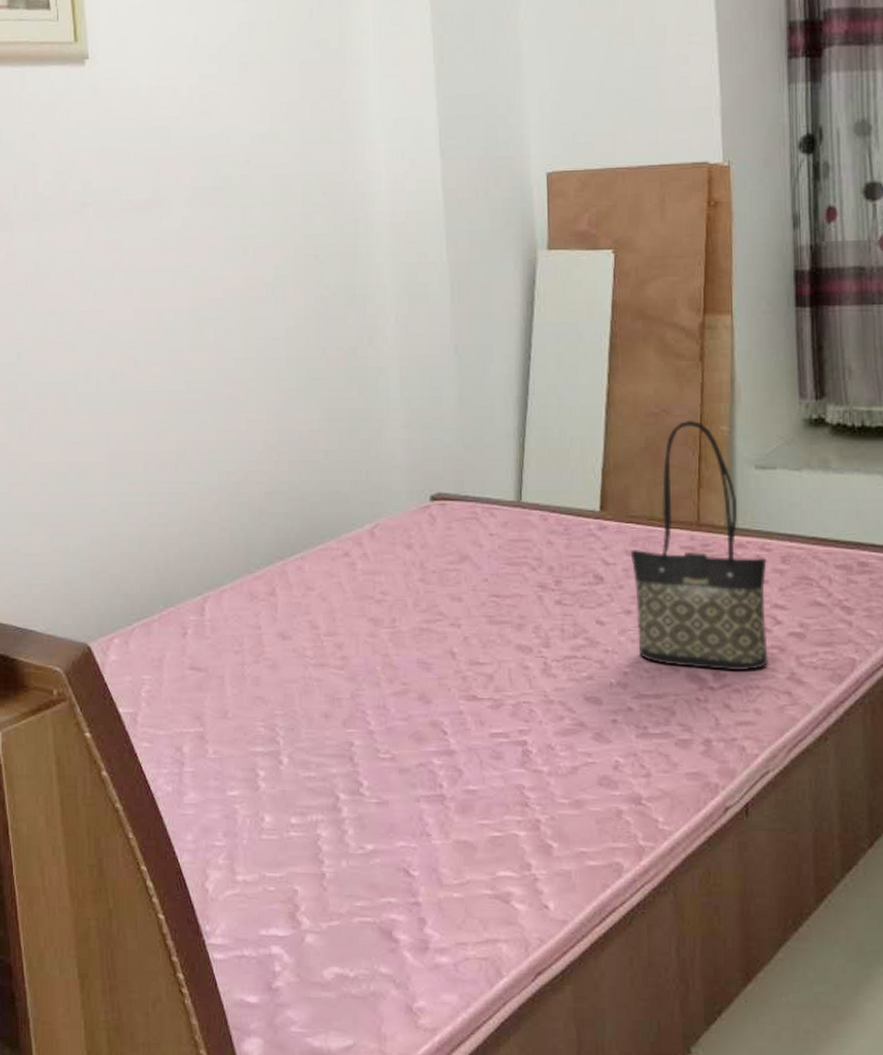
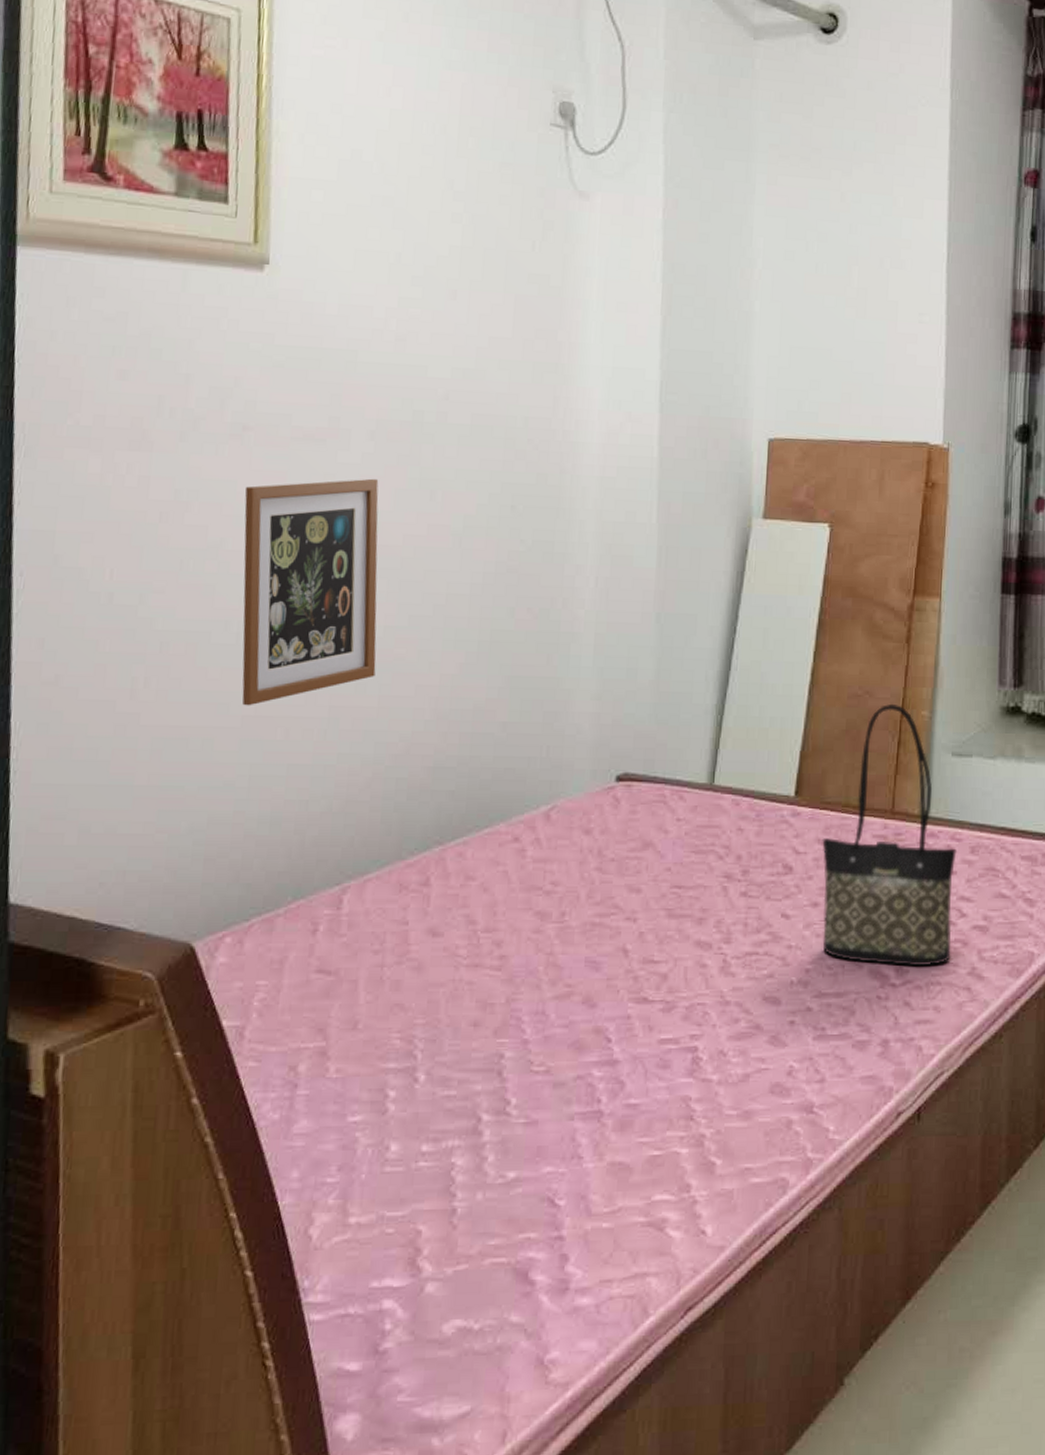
picture frame: none [91,240,212,444] -> present [242,478,379,706]

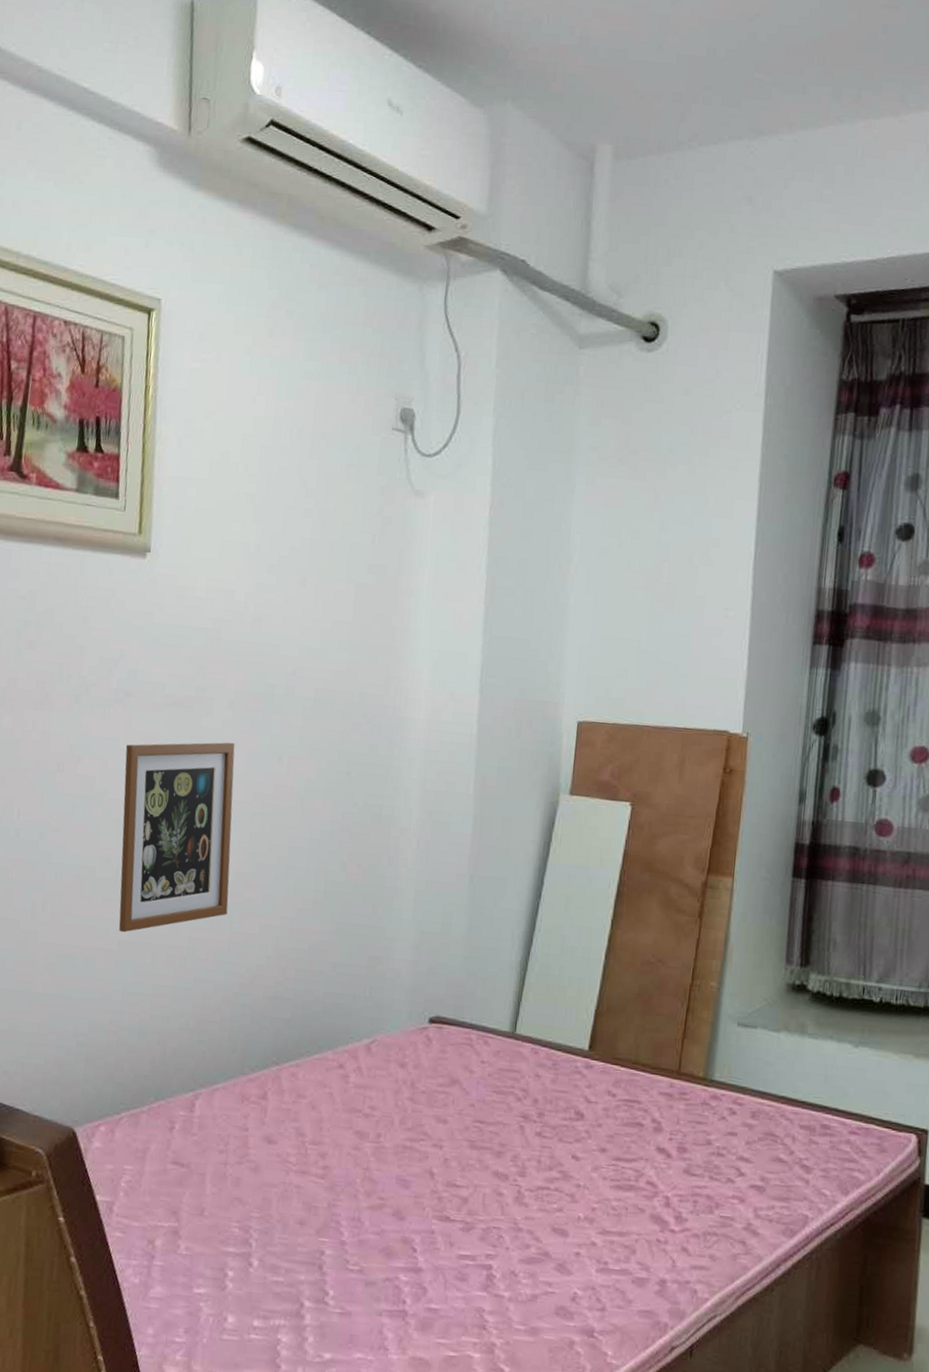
tote bag: present [822,703,957,965] -> none [608,972,738,1217]

